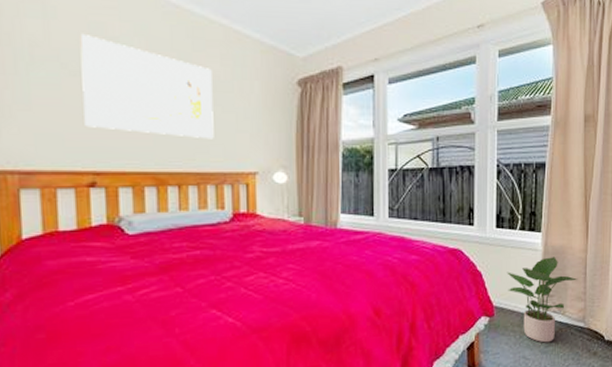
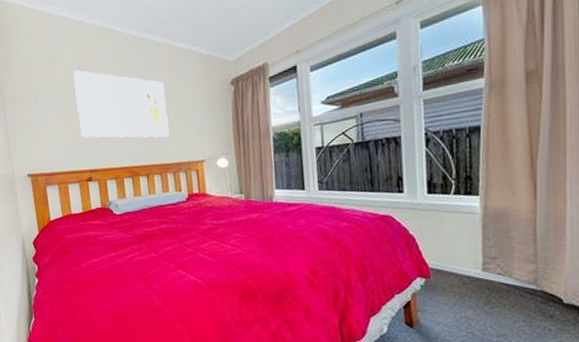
potted plant: present [507,256,578,343] -> none [442,219,526,304]

